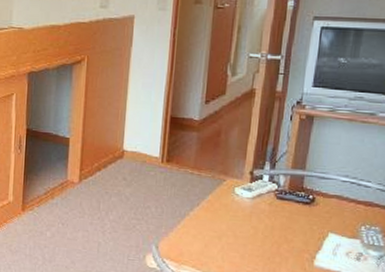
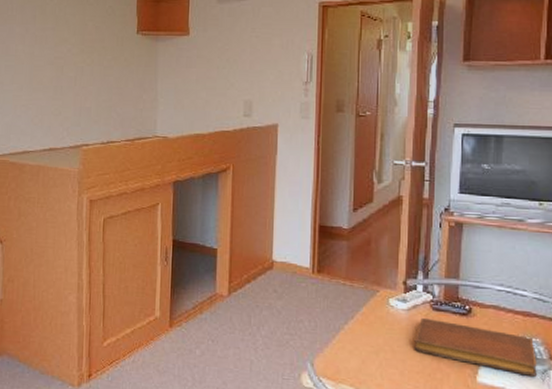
notebook: none [256,205,374,262] -> present [414,317,537,377]

